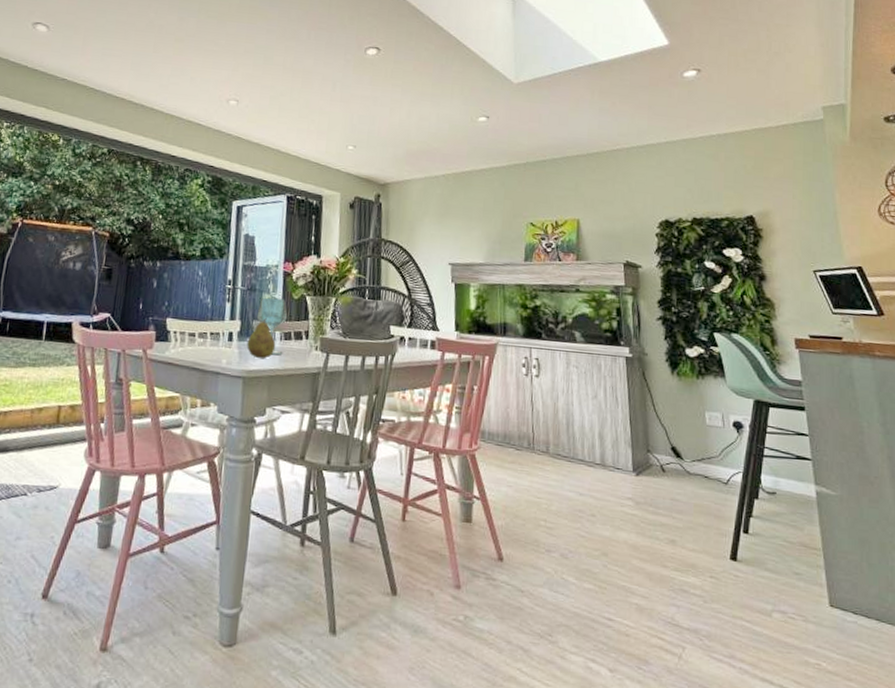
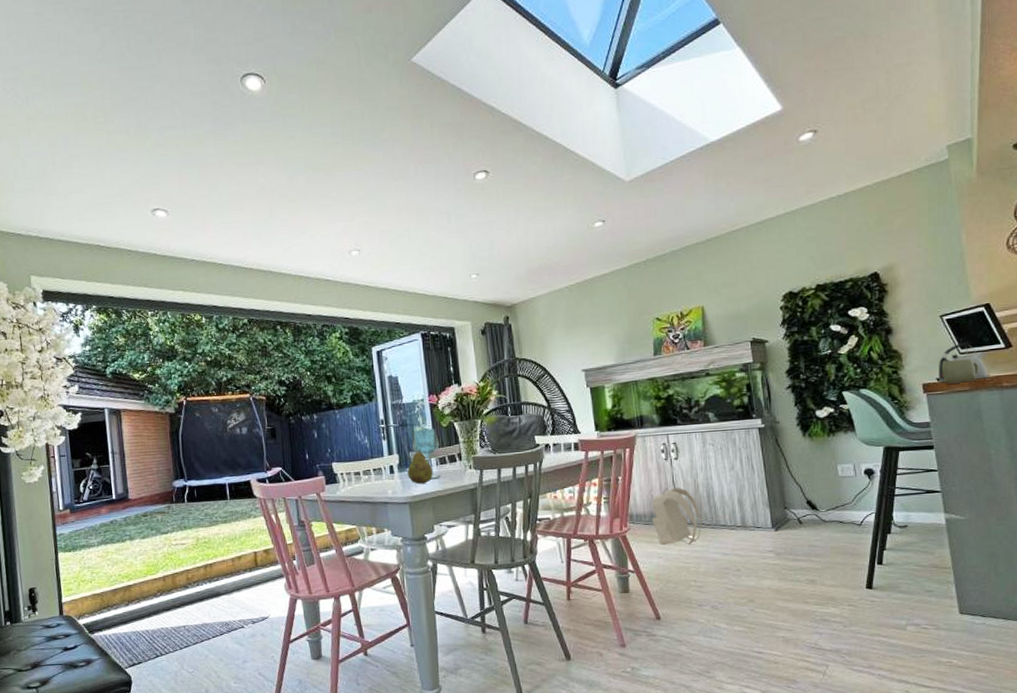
backpack: none [505,406,560,477] -> present [652,487,703,545]
kettle: none [811,302,861,344] -> present [939,342,989,383]
mug: none [814,318,851,346] -> present [941,358,979,385]

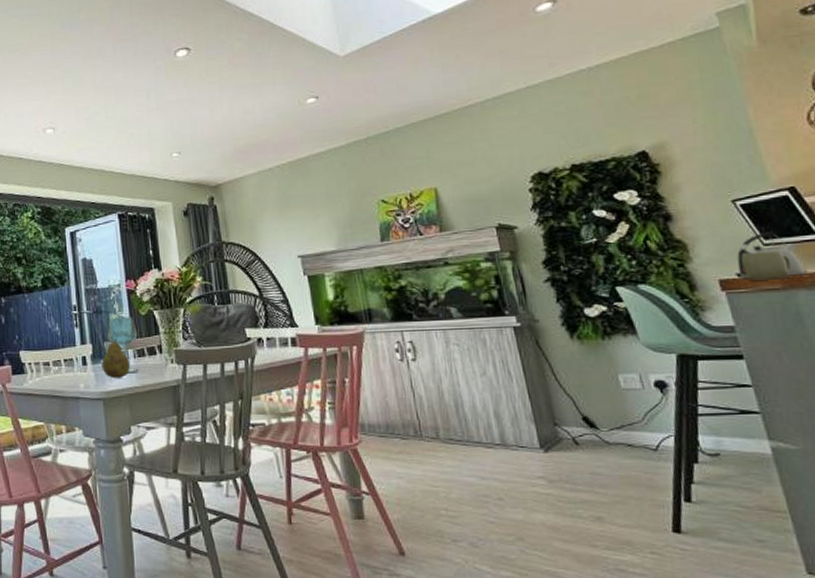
backpack: present [652,487,703,545] -> none [386,393,452,465]

